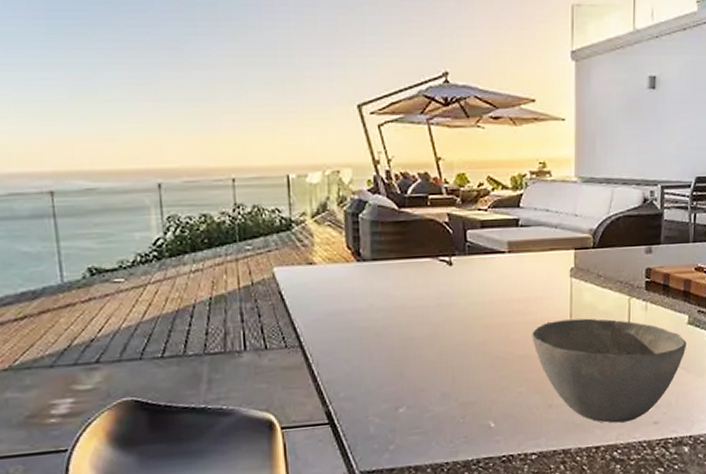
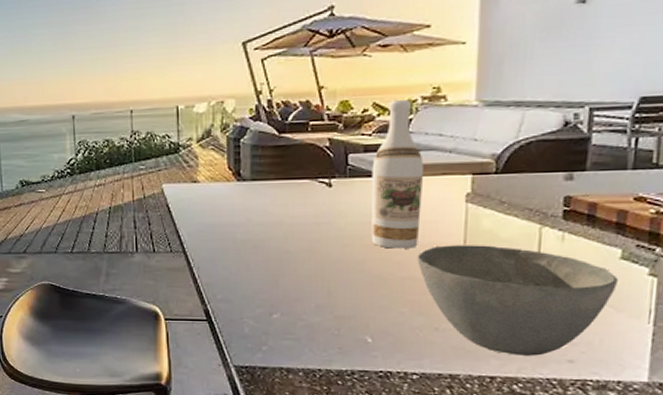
wine bottle: none [489,174,534,328] -> present [371,100,424,249]

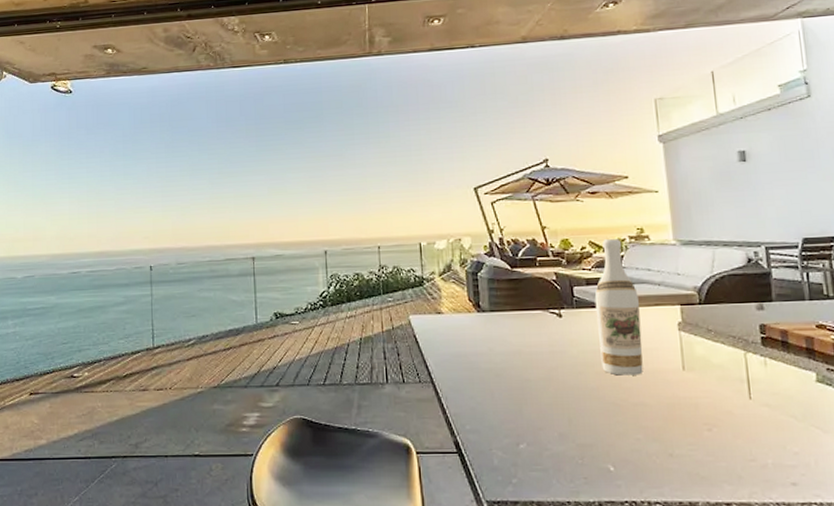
bowl: present [417,245,618,356] -> none [644,370,819,480]

